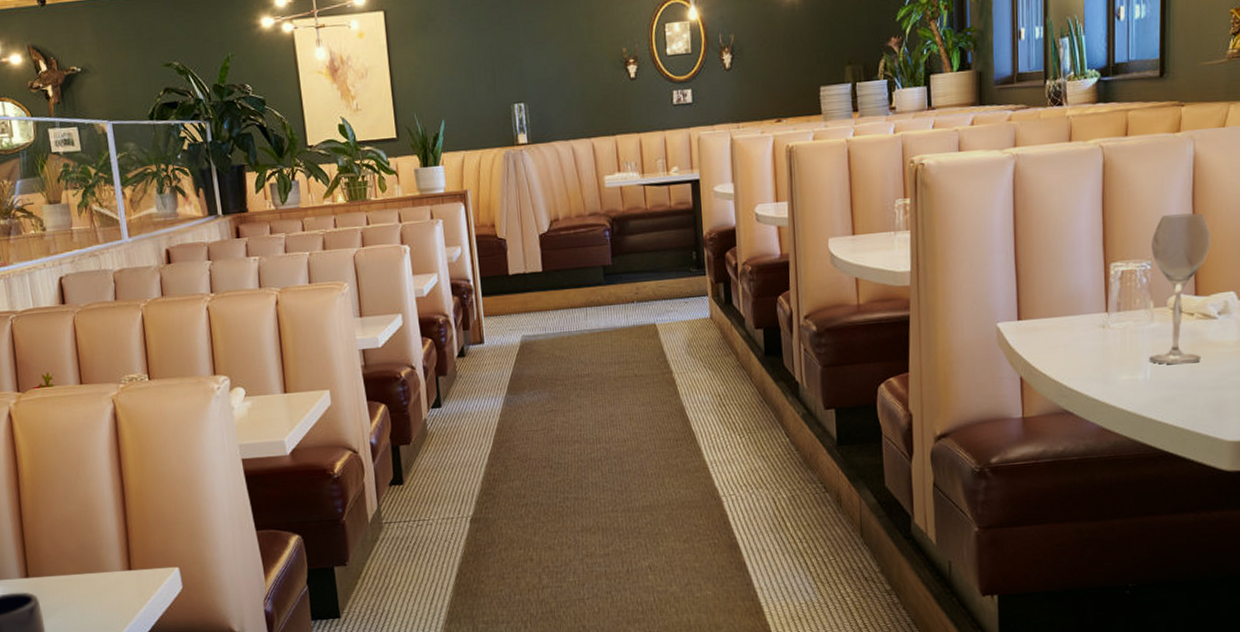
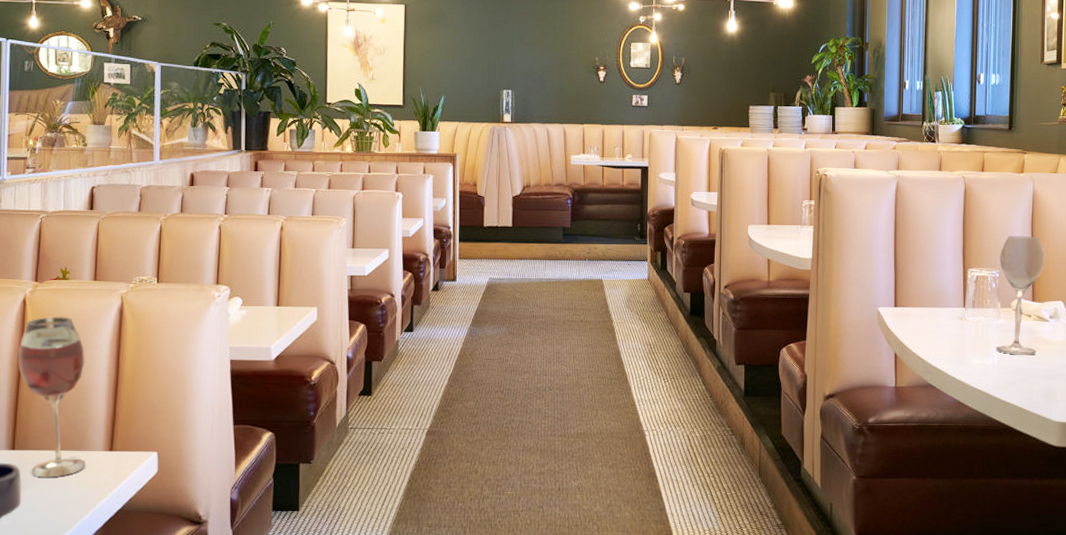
wineglass: none [13,428,106,605] -> present [18,317,86,478]

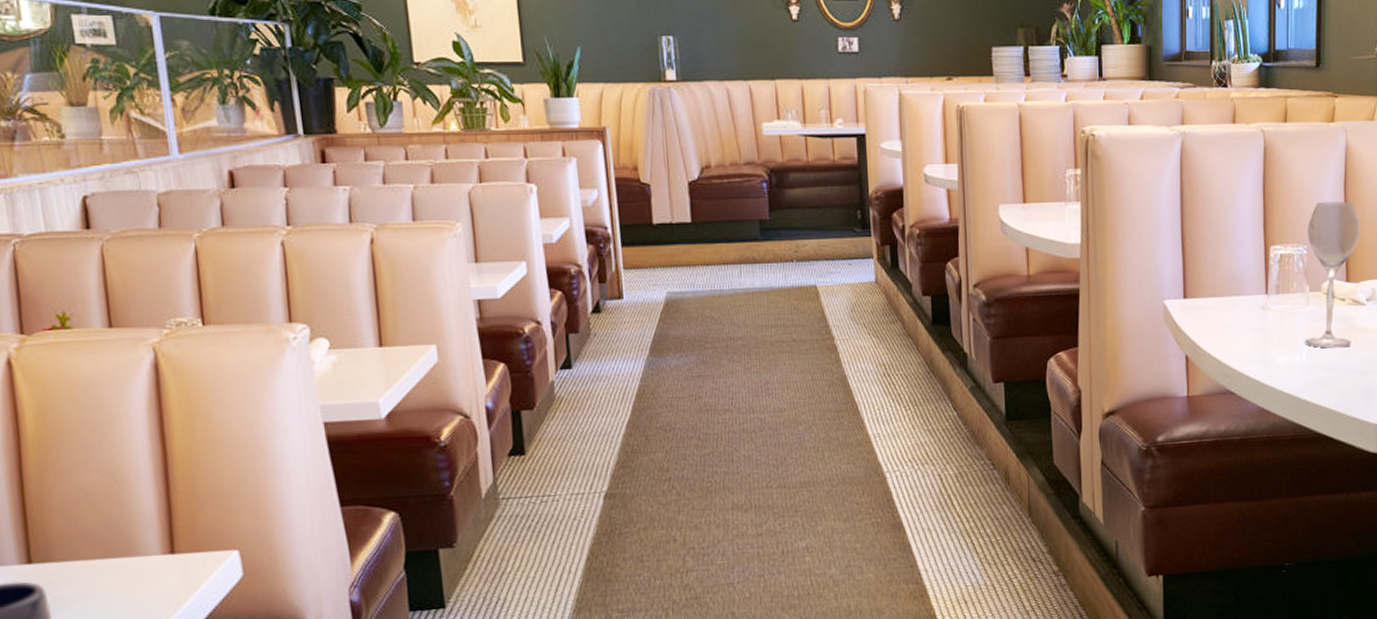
wineglass: present [18,317,86,478] -> none [12,380,140,597]

